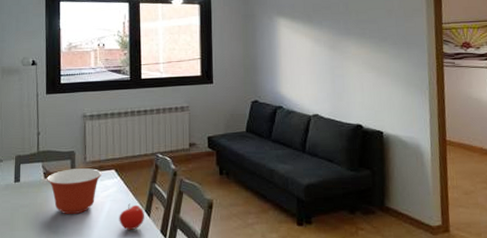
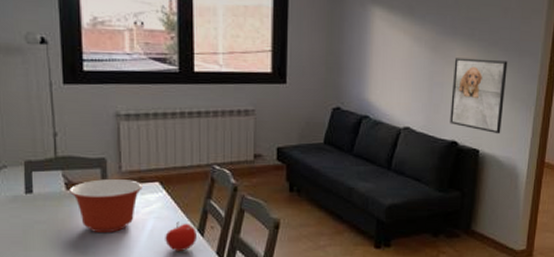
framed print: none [351,52,401,117] -> present [450,58,508,134]

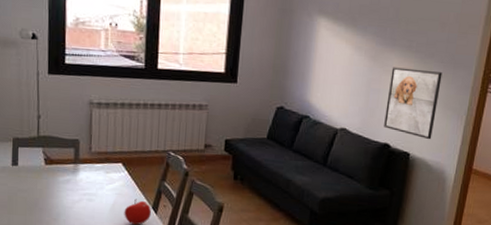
mixing bowl: present [69,179,143,233] -> none [48,157,108,204]

